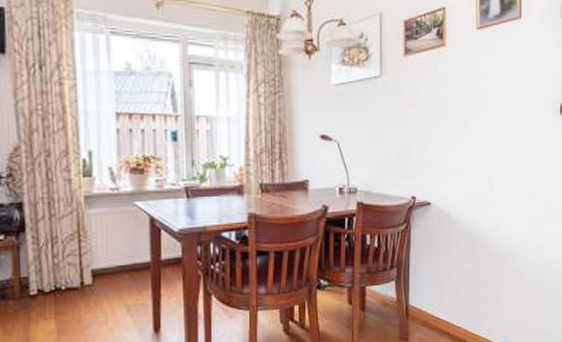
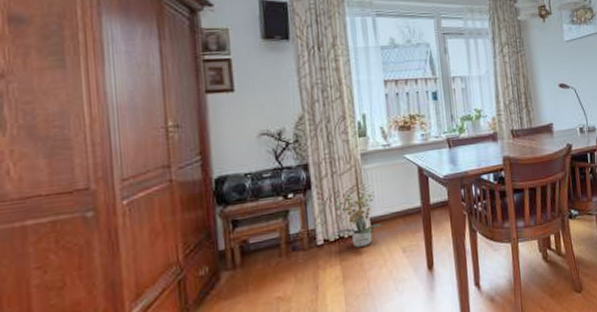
potted plant: none [46,240,104,301] -> present [330,191,381,248]

